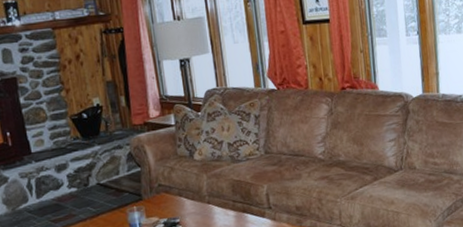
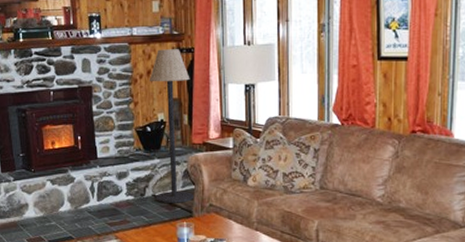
floor lamp: none [78,30,142,191] -> present [149,49,194,203]

